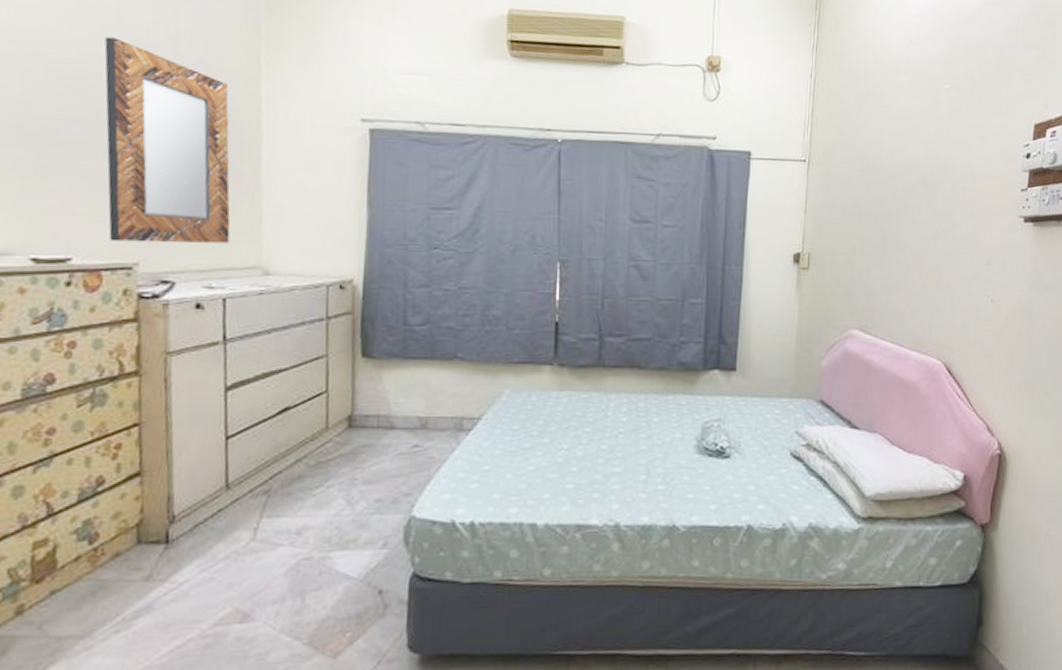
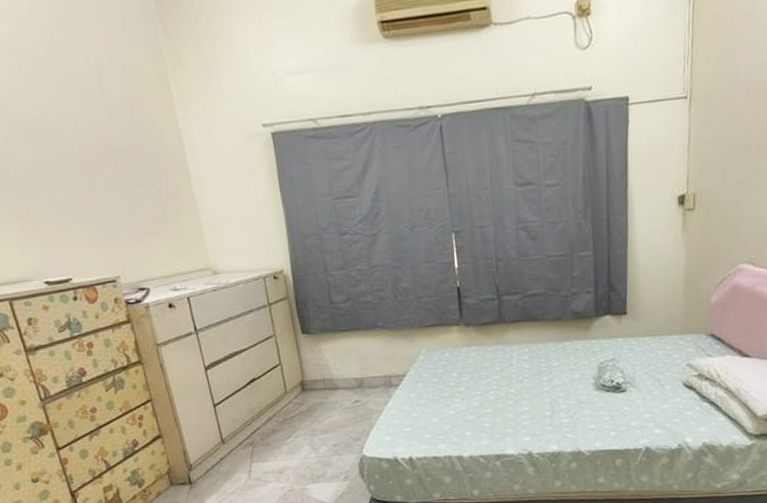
home mirror: present [104,37,231,244] -> none [46,84,181,261]

